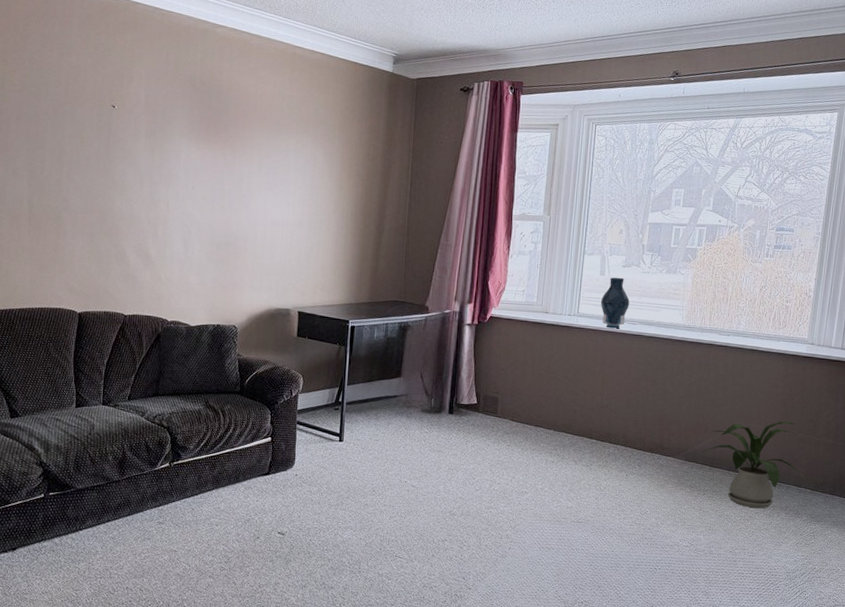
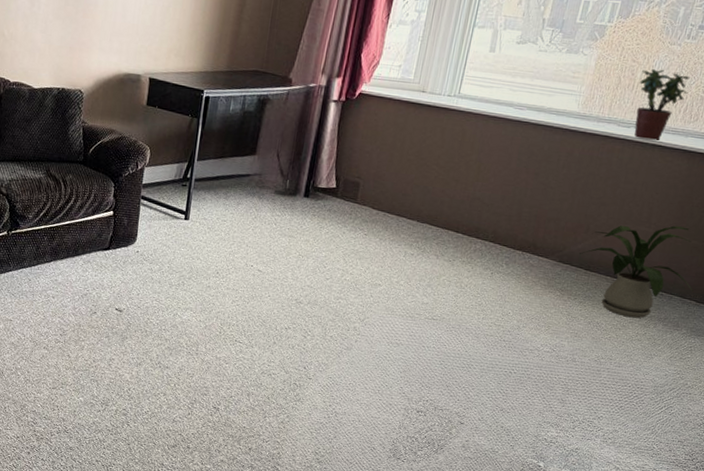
vase: present [601,277,630,329] -> none [485,54,520,114]
potted plant: none [732,284,774,347] -> present [634,69,690,141]

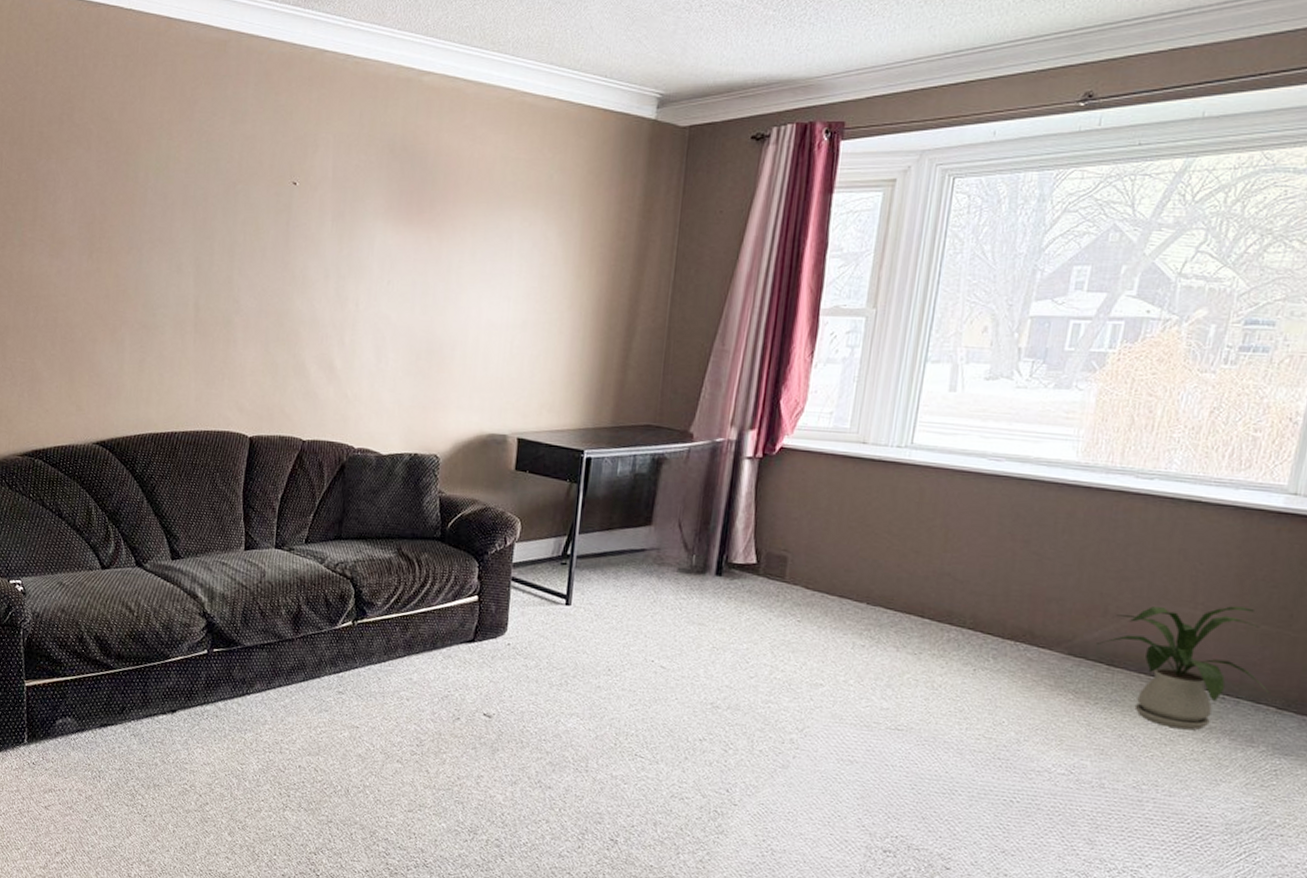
potted plant: present [634,69,690,141] -> none [1160,403,1234,496]

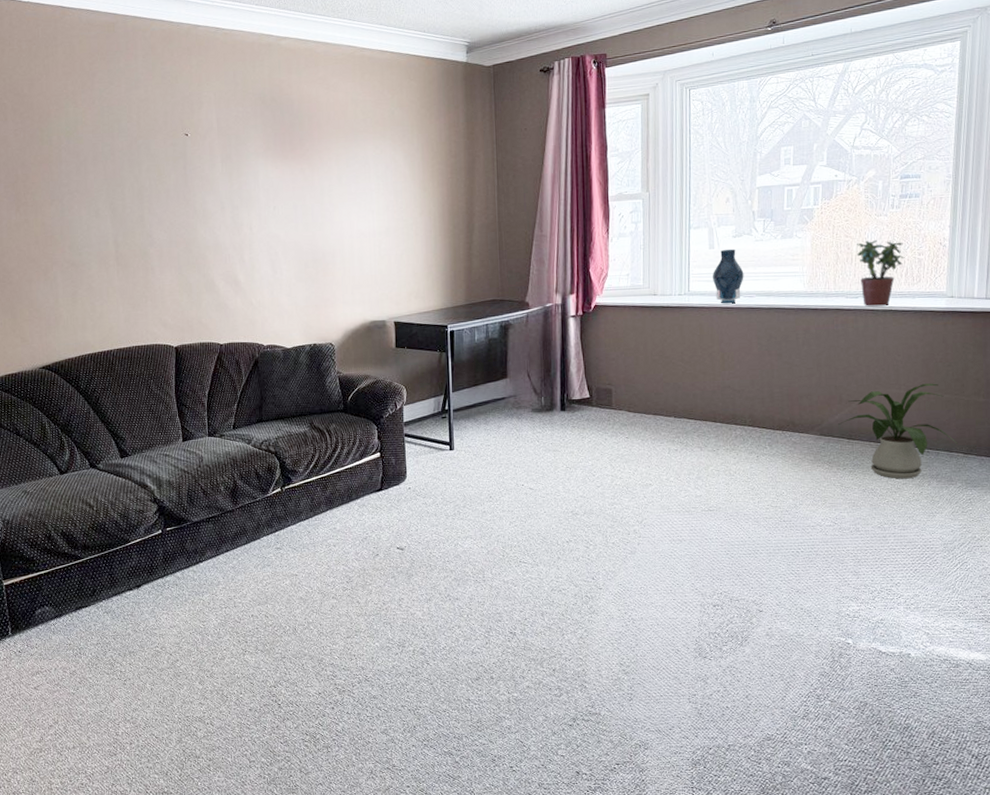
vase: none [948,394,993,467] -> present [713,248,744,304]
potted plant: none [1160,403,1234,496] -> present [857,239,905,307]

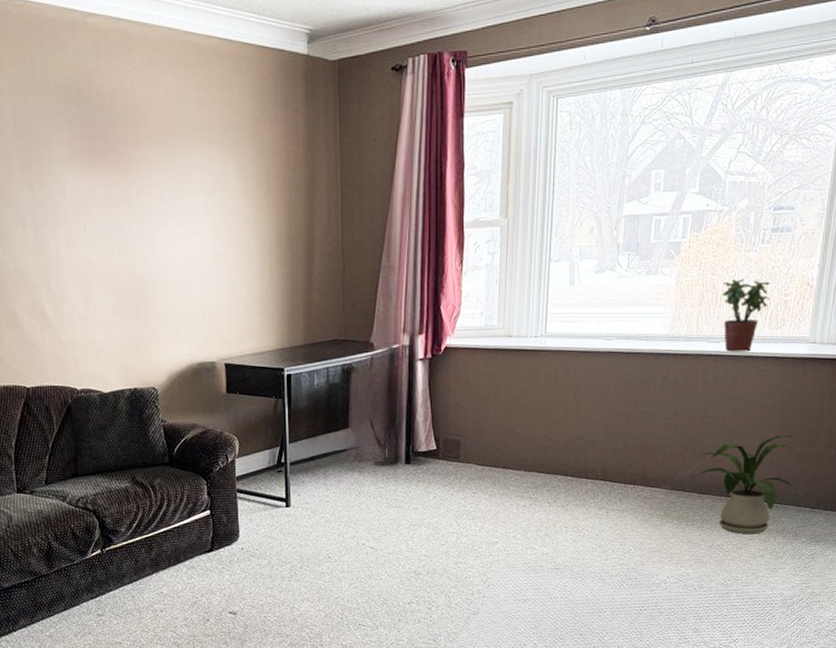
vase: present [713,248,744,304] -> none [572,285,604,348]

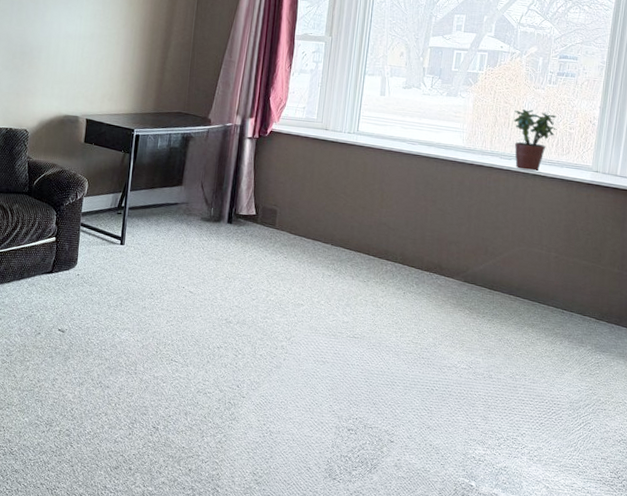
house plant: present [690,435,806,535] -> none [482,247,591,335]

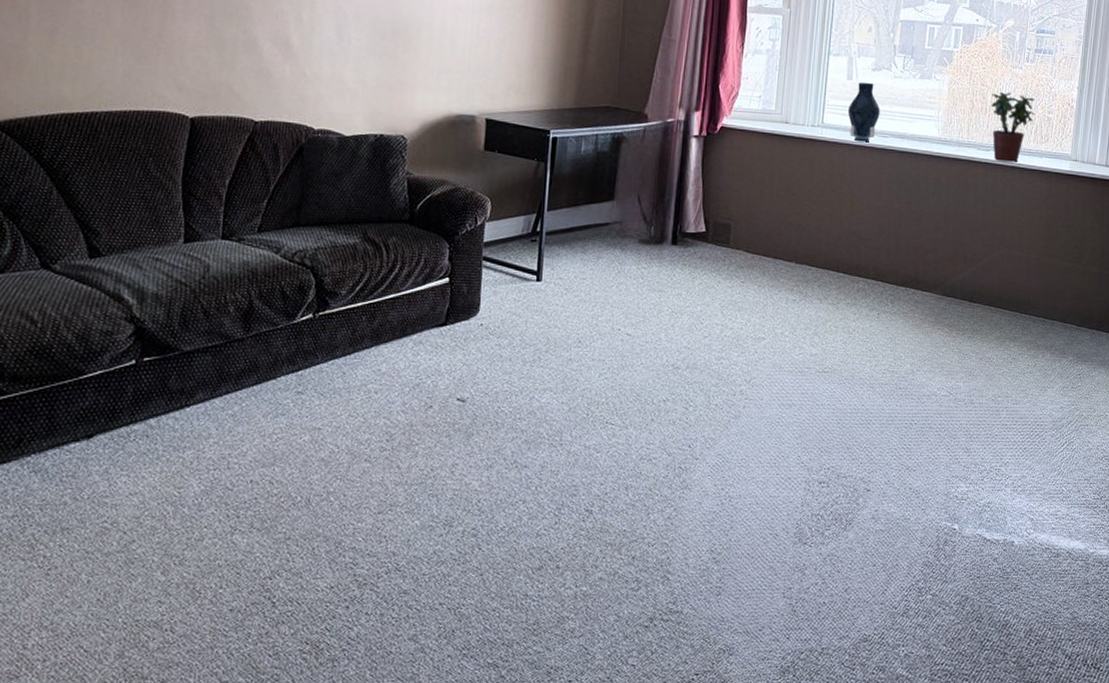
vase: none [381,98,410,148] -> present [848,82,880,143]

